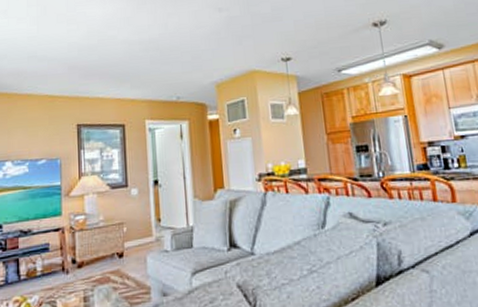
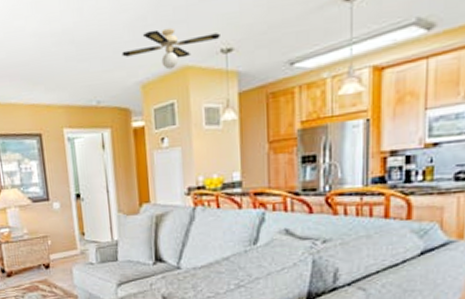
ceiling fan: none [199,40,280,73] -> present [122,27,220,70]

